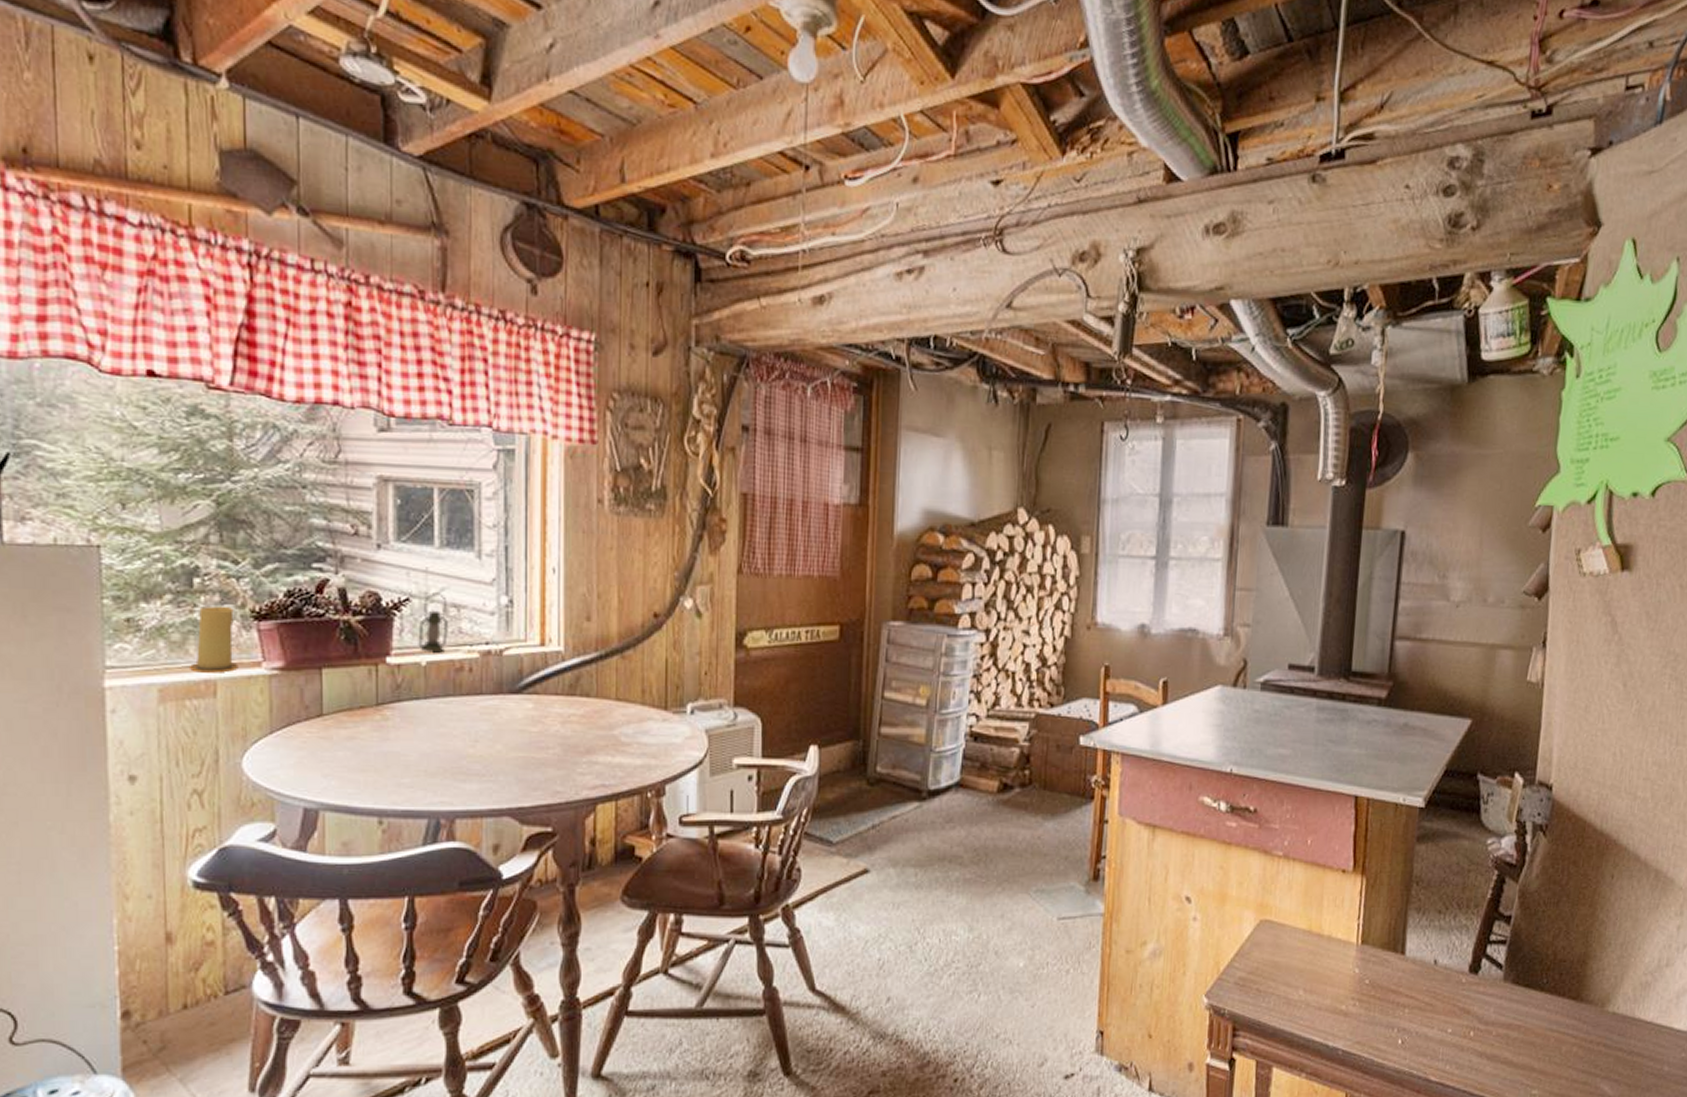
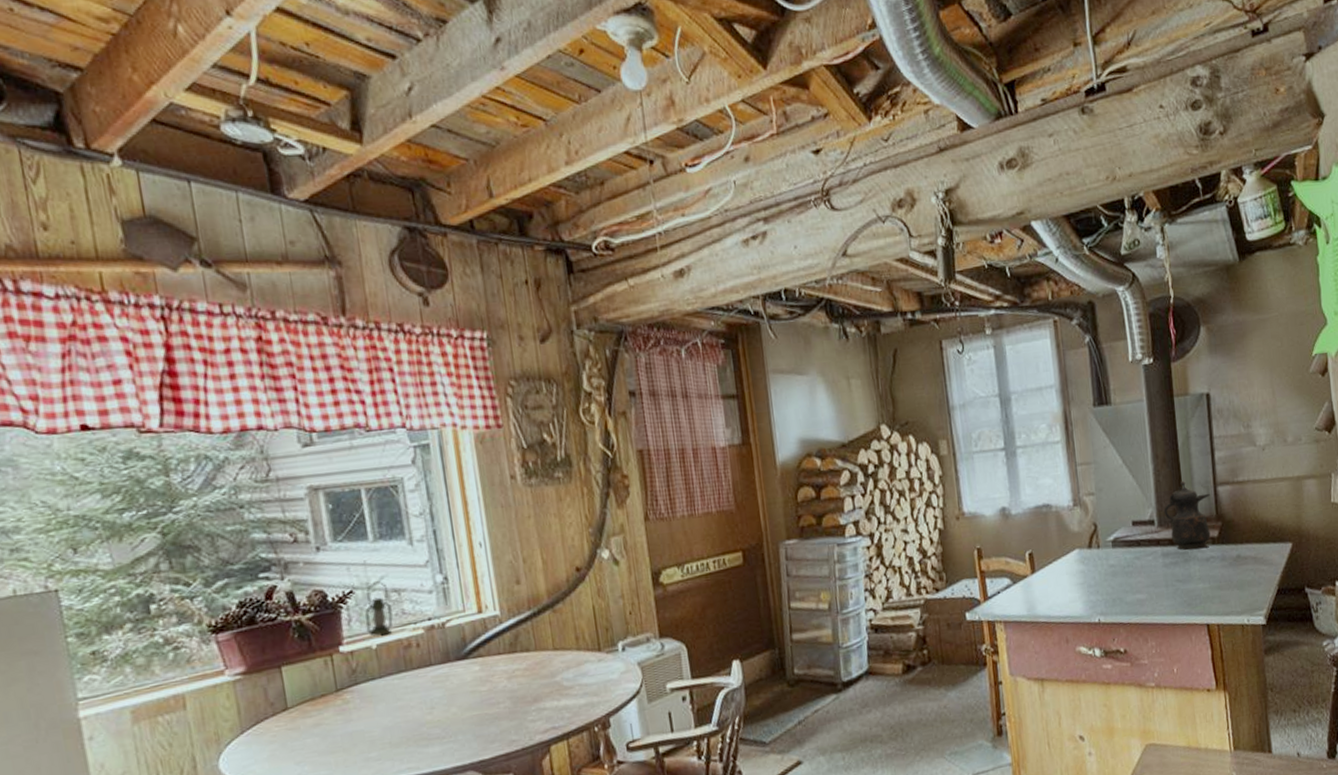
candle: present [190,605,239,673] -> none [157,625,203,690]
coffeepot: none [1327,627,1385,709] -> present [1163,480,1211,551]

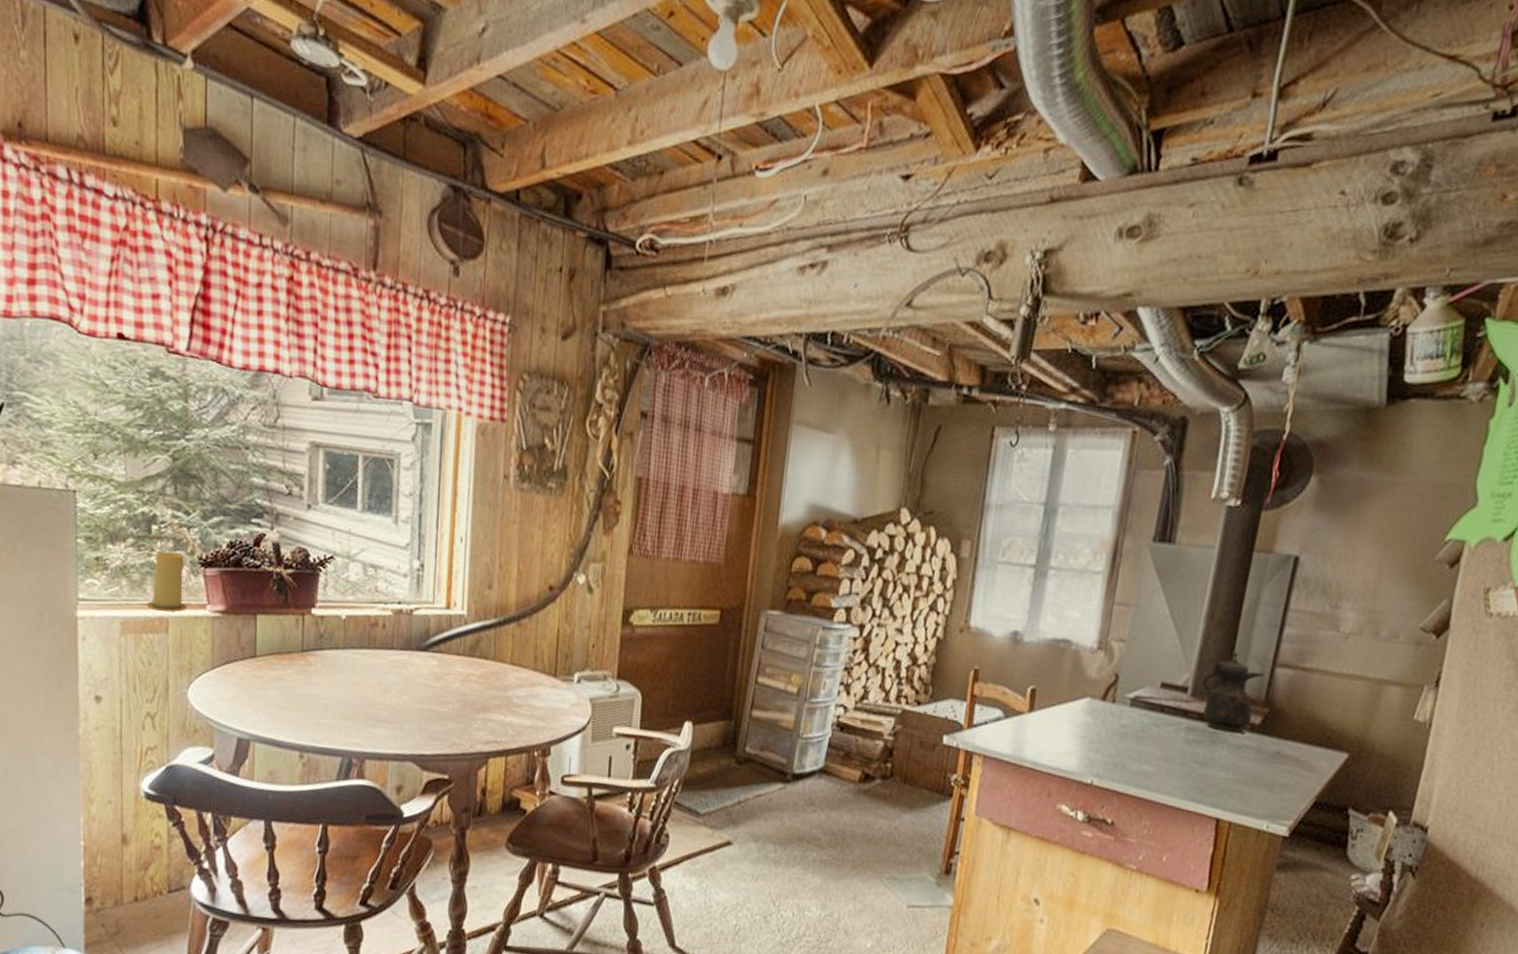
candle: none [157,625,203,690] -> present [147,551,187,612]
lantern: present [365,581,393,637] -> none [339,553,367,608]

